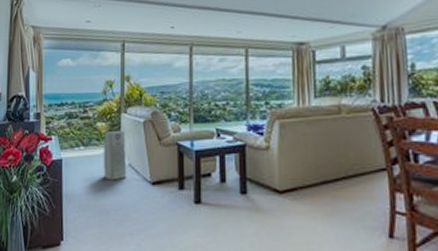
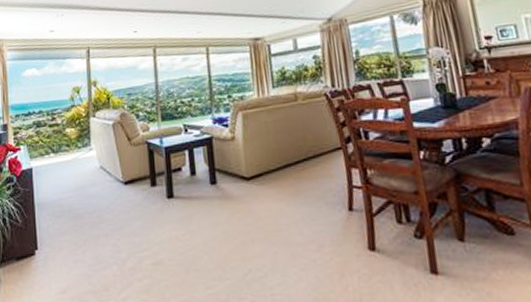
air purifier: present [103,131,127,181] -> none [73,135,99,185]

